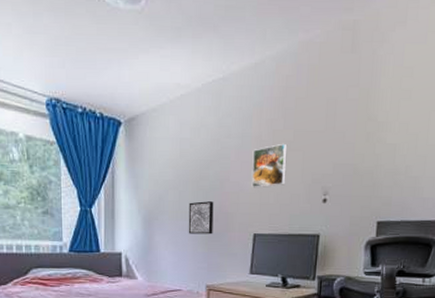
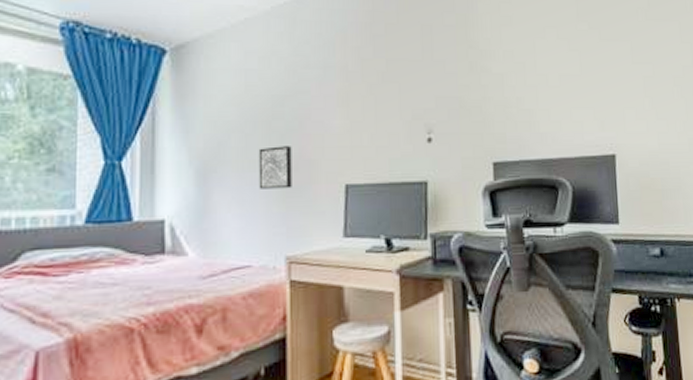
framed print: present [251,143,288,189] -> none [338,74,381,128]

